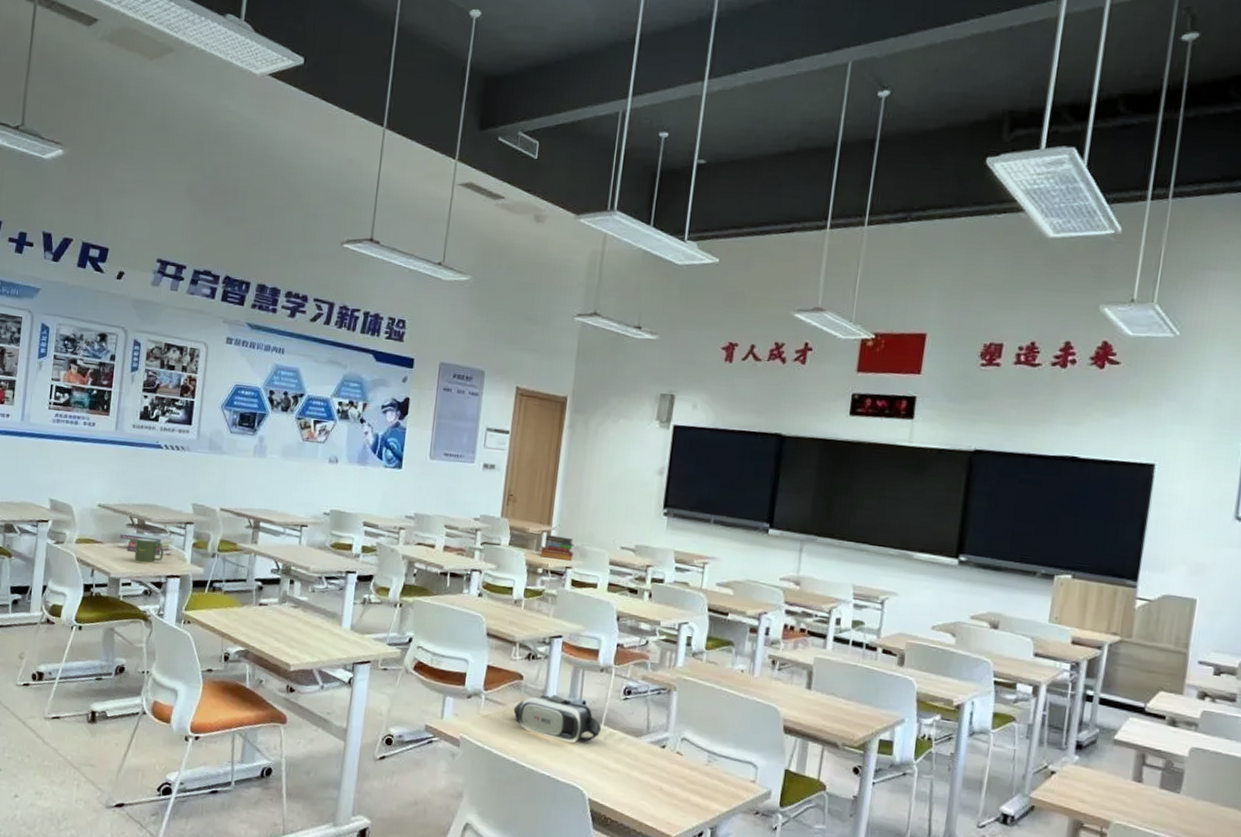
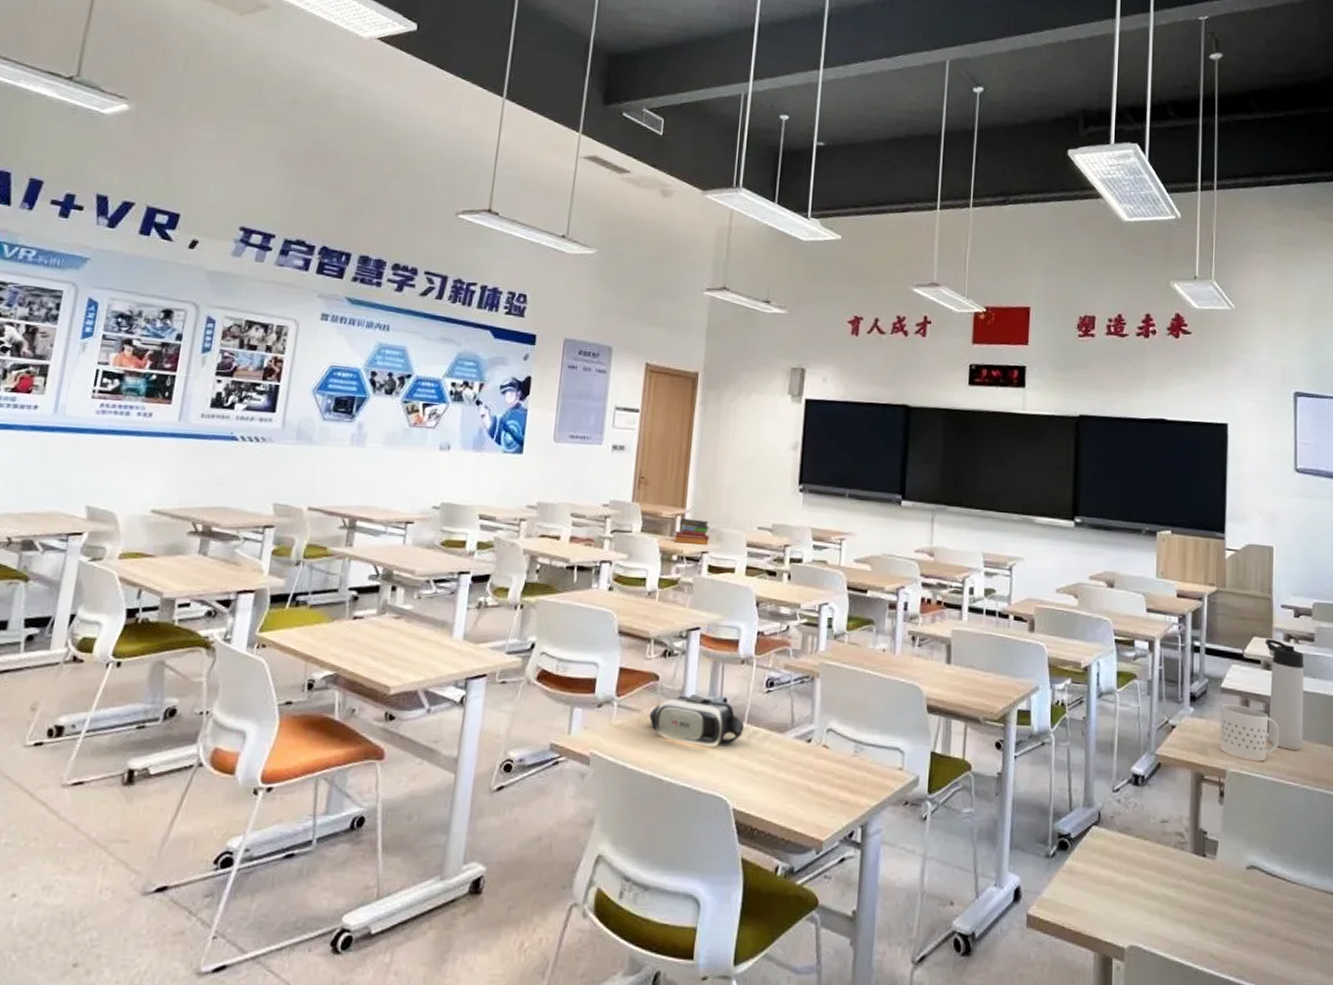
books: present [120,532,174,556] -> none [178,541,249,569]
mug: present [134,538,164,564] -> none [195,547,235,579]
mug: none [1105,755,1180,818] -> present [1220,703,1279,762]
thermos bottle: none [1164,694,1220,812] -> present [1265,638,1304,751]

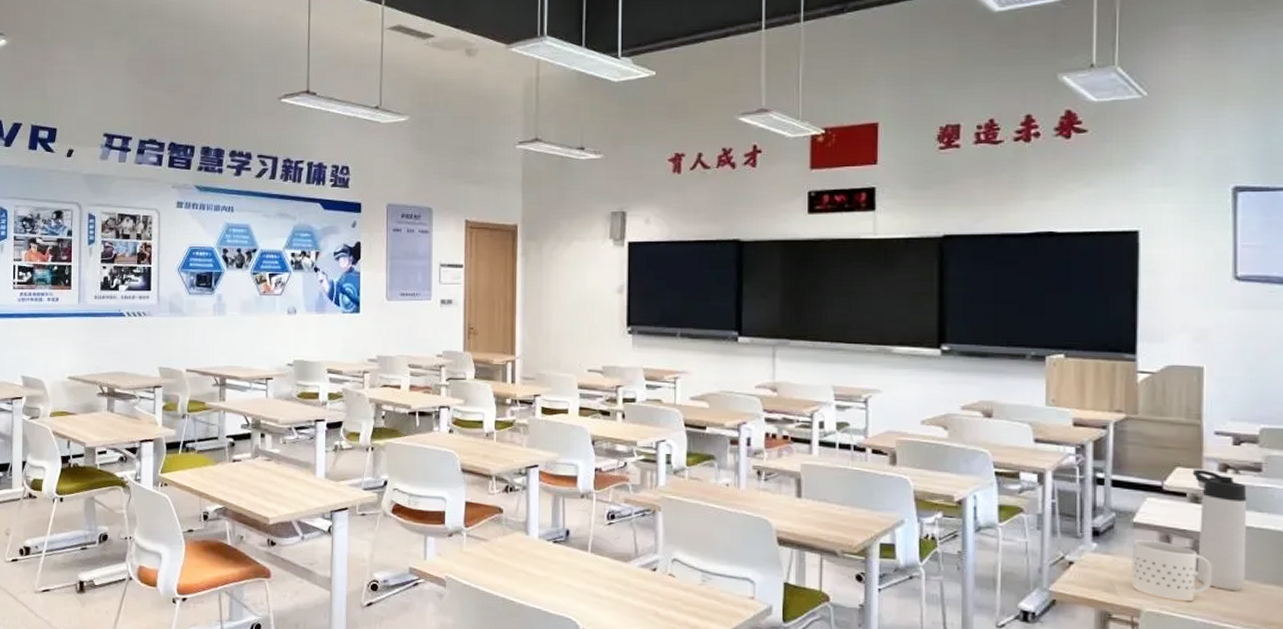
vr headset: present [649,693,745,748] -> none [496,525,589,574]
books: present [672,518,710,546] -> none [505,365,541,390]

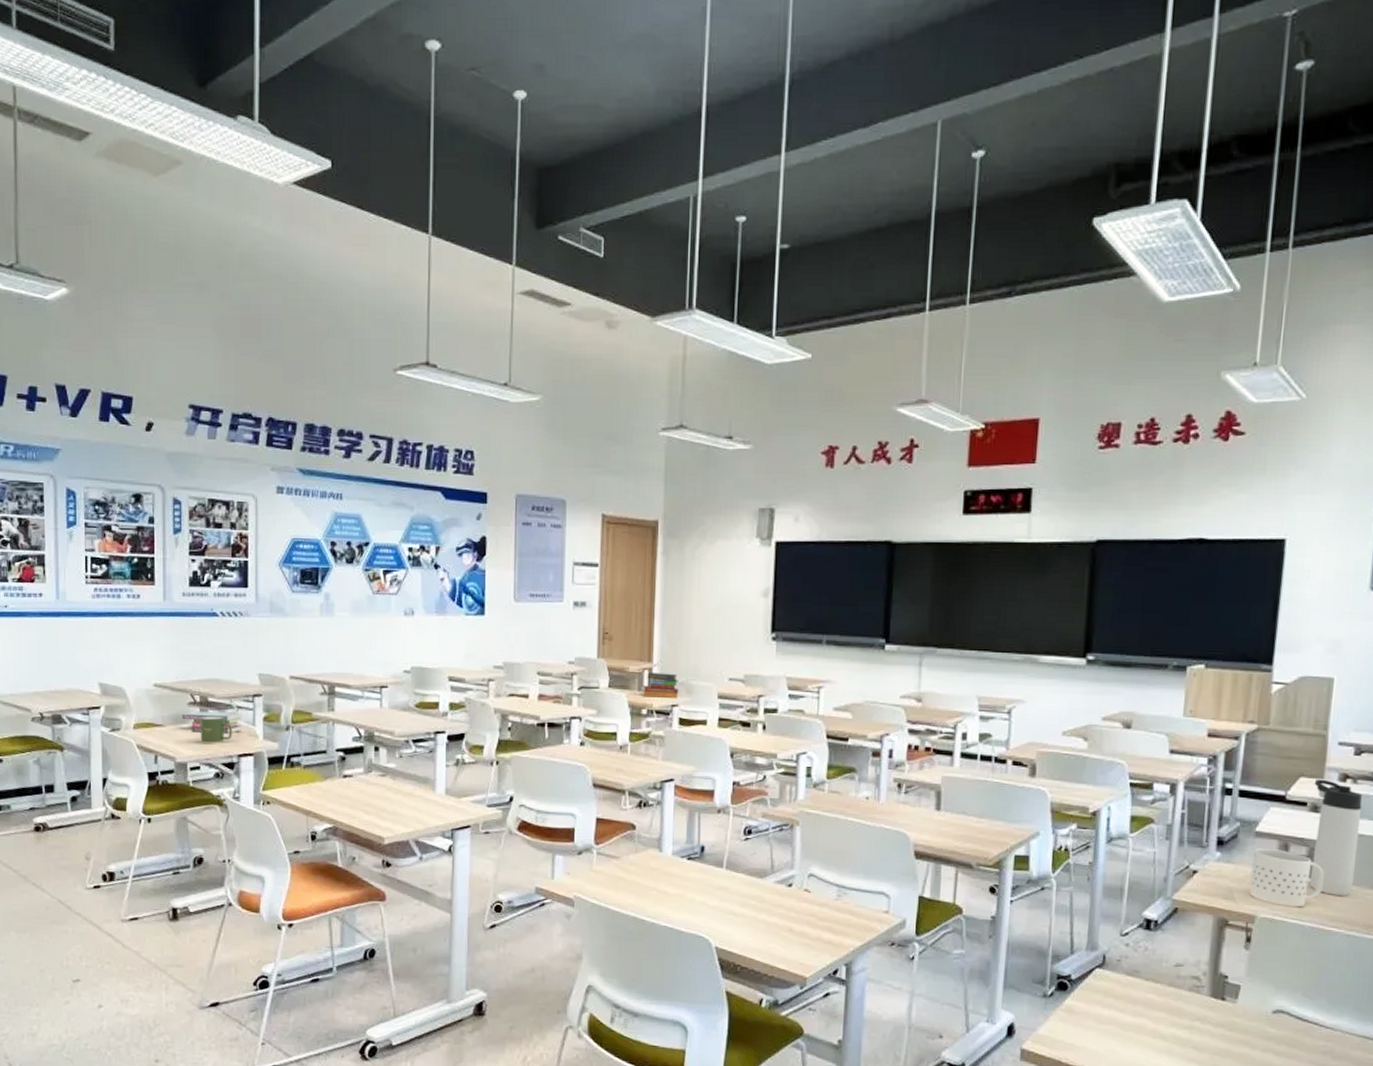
books: none [92,401,144,422] -> present [182,711,242,735]
mug: none [107,405,135,431] -> present [200,716,232,745]
books: none [505,365,541,390] -> present [641,672,679,699]

